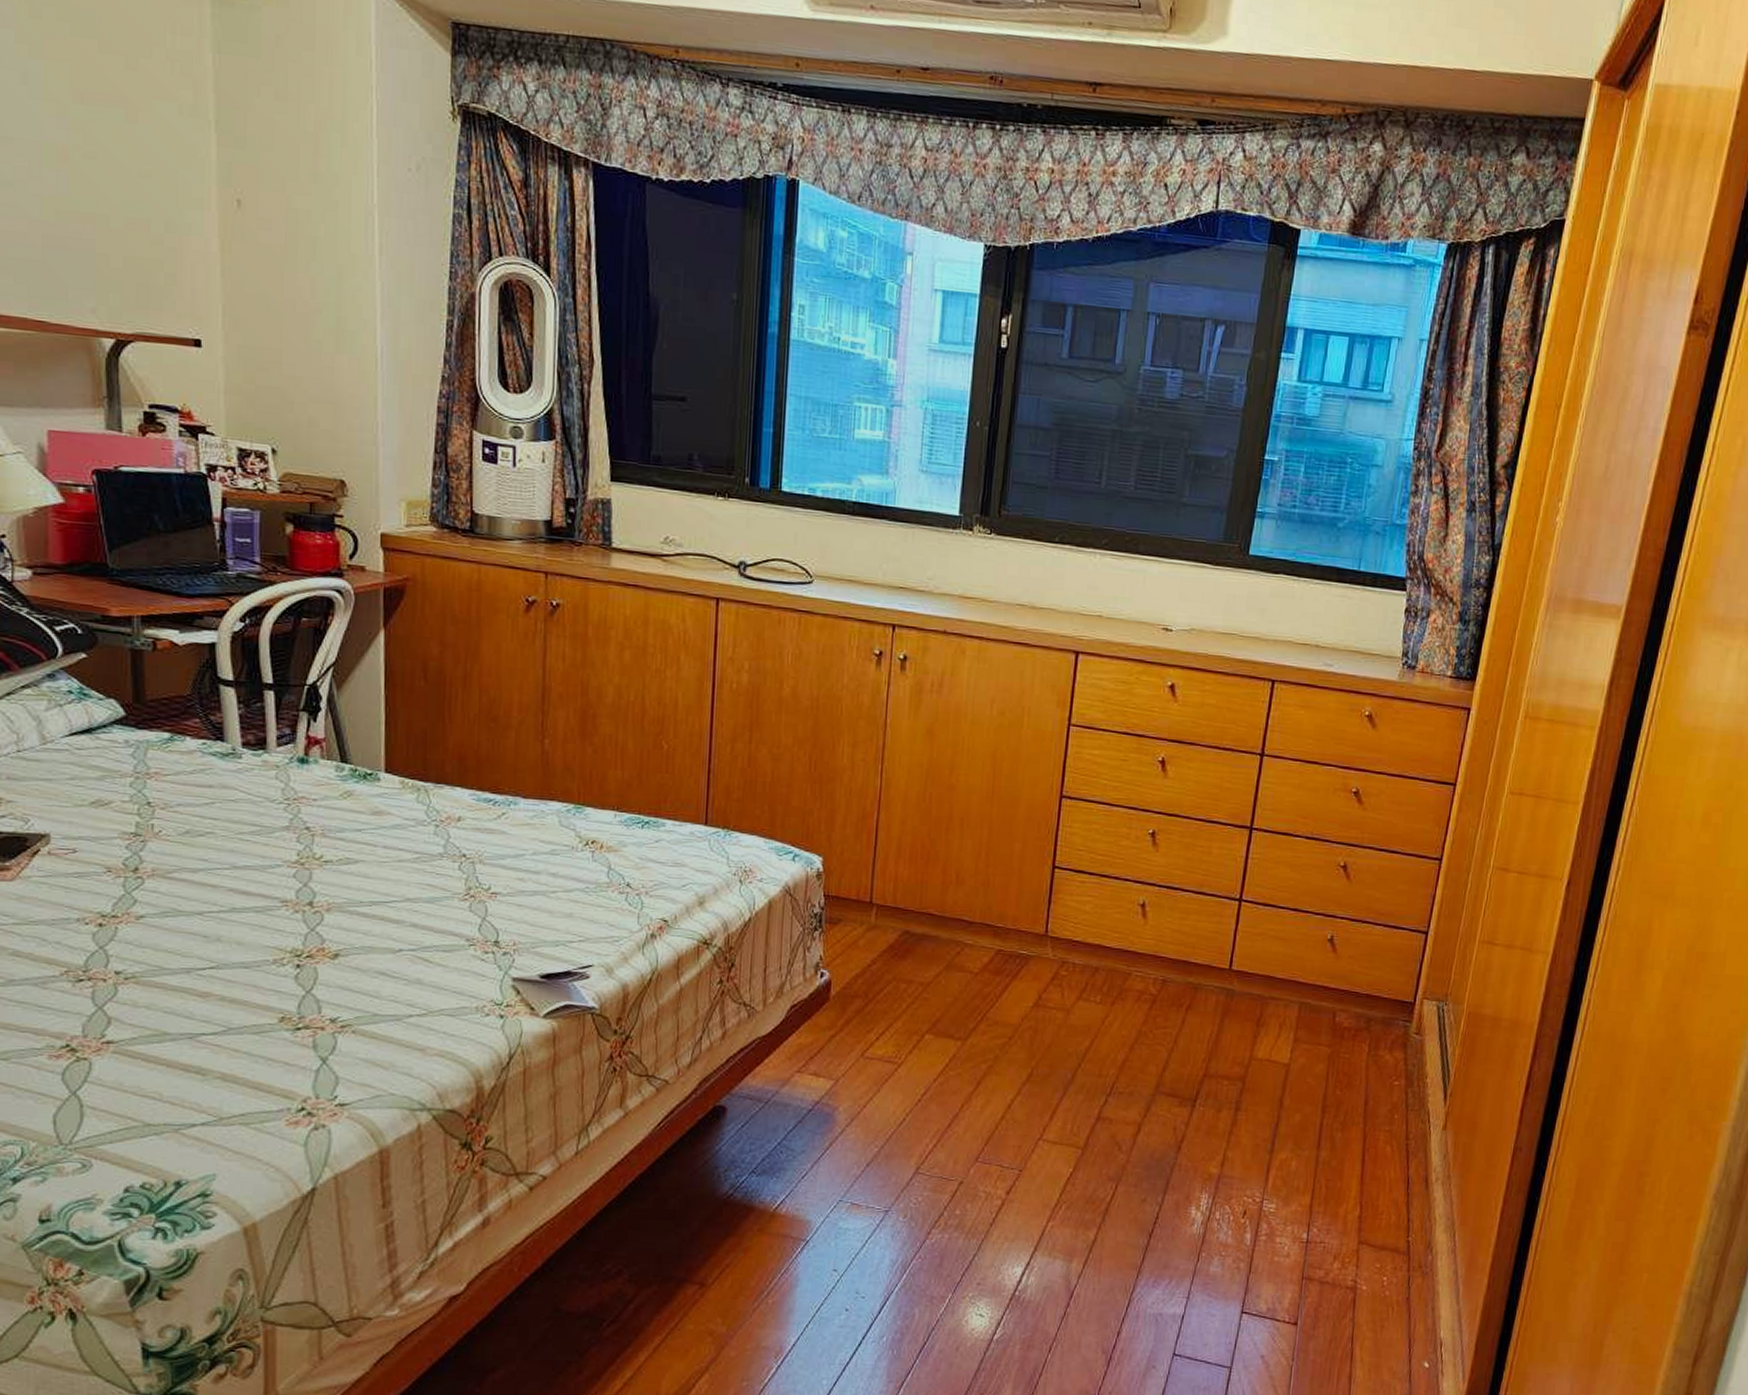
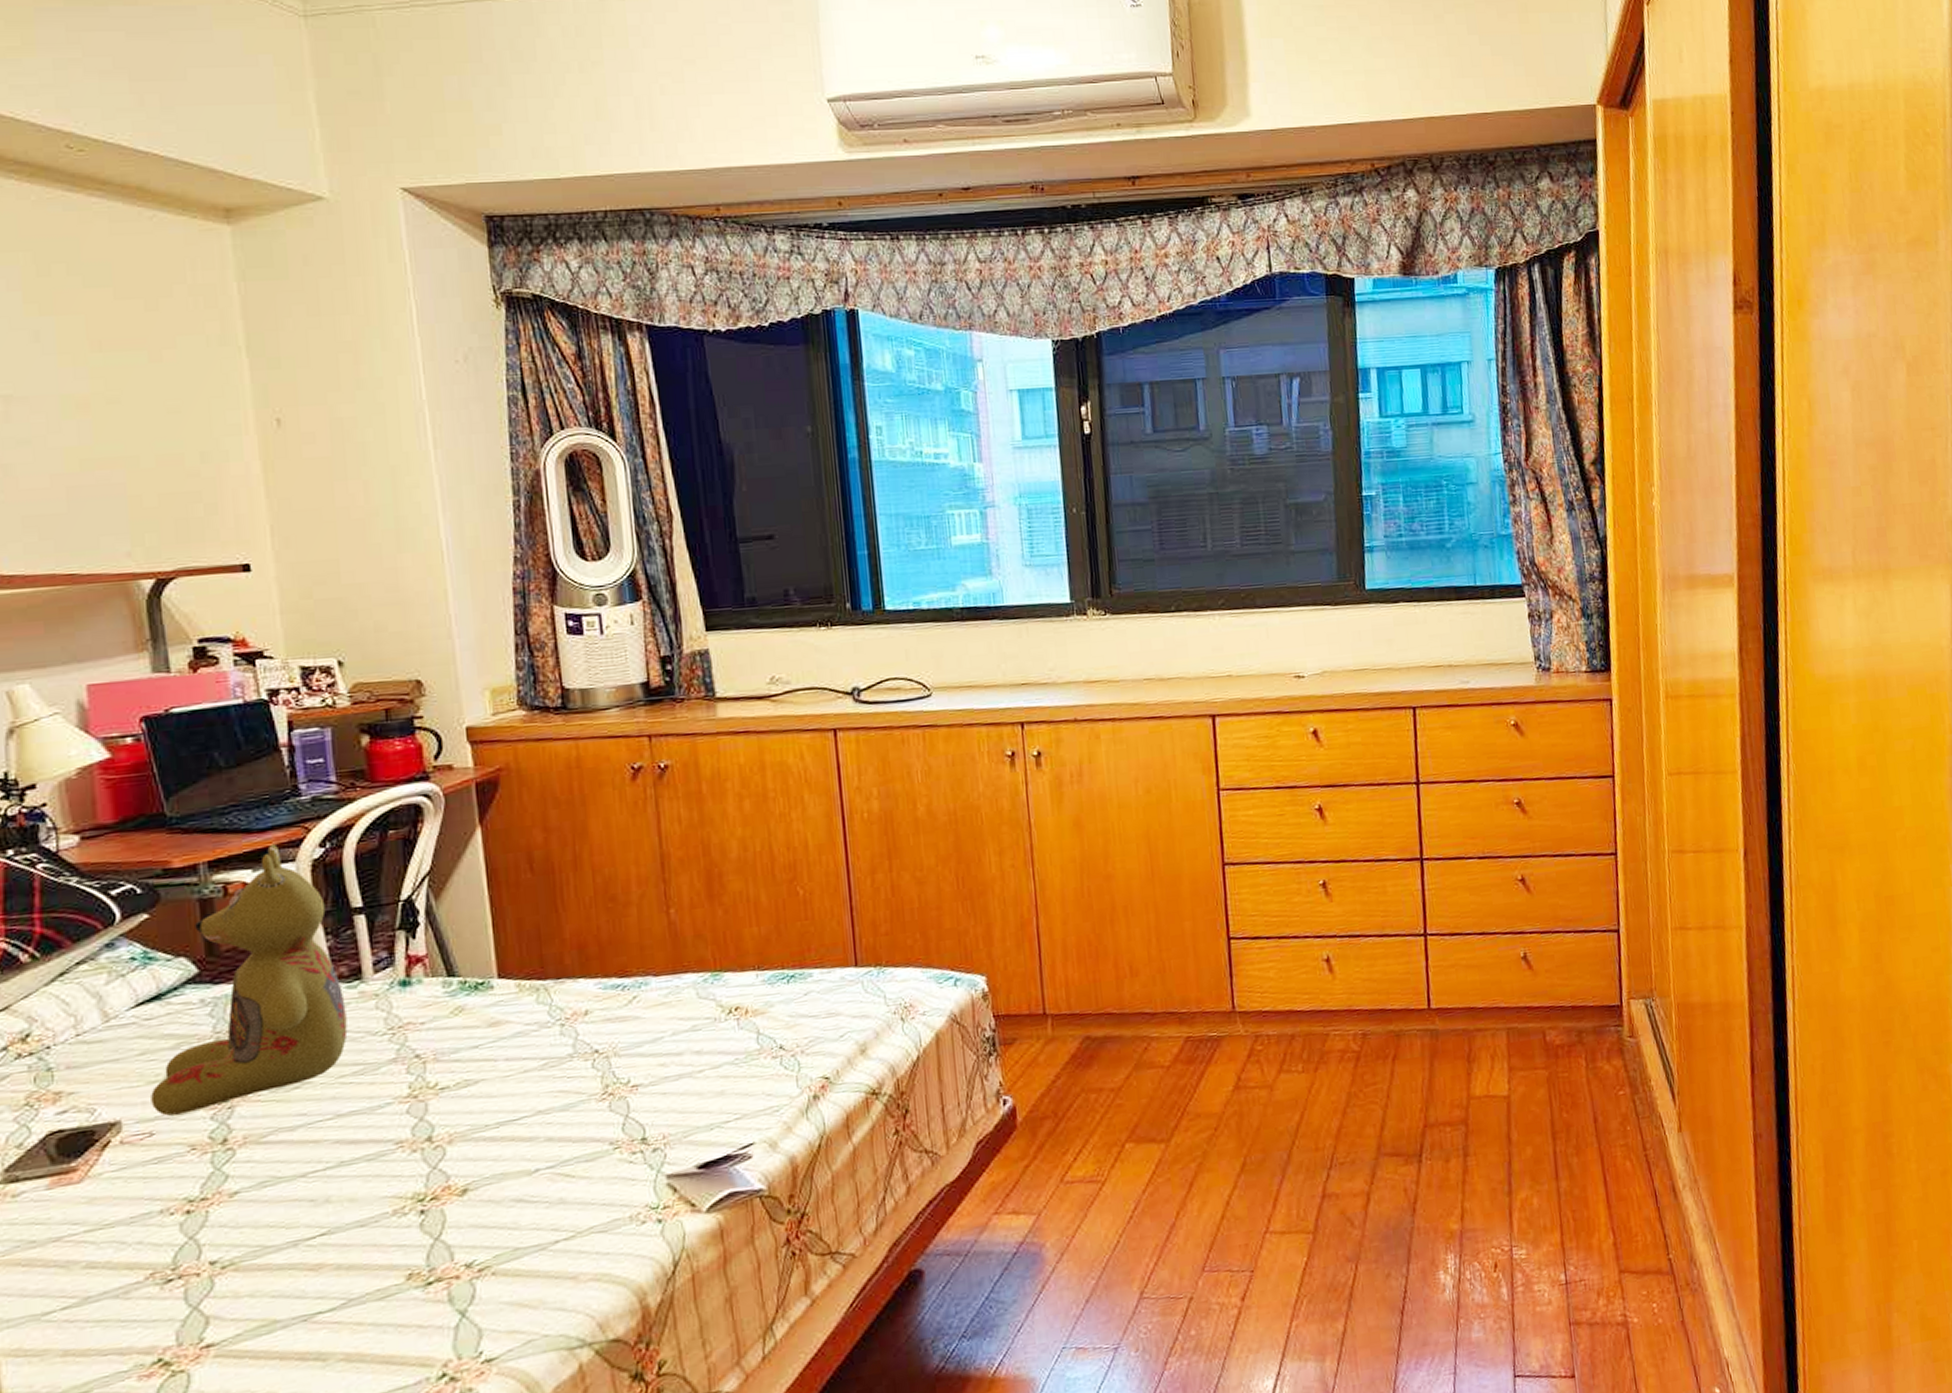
stuffed bear: none [77,610,250,839] -> present [151,843,348,1116]

